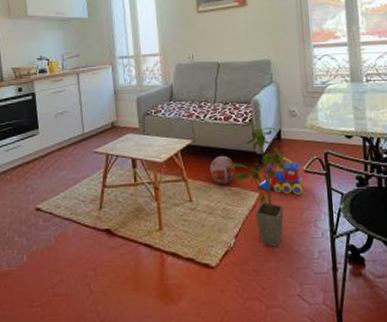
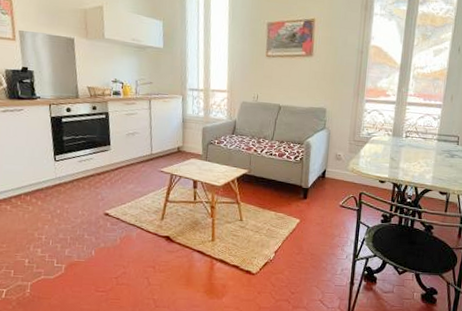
ball: present [209,155,236,184] -> none [260,185,283,210]
house plant: present [225,127,287,247] -> none [274,166,326,263]
toy train: present [258,157,304,195] -> none [300,193,339,224]

